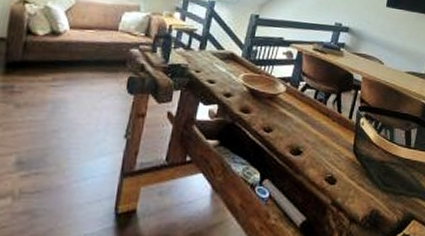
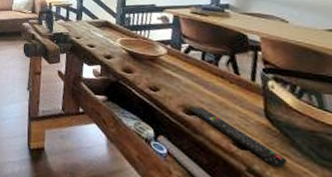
remote control: none [296,147,362,197] -> present [190,107,288,167]

